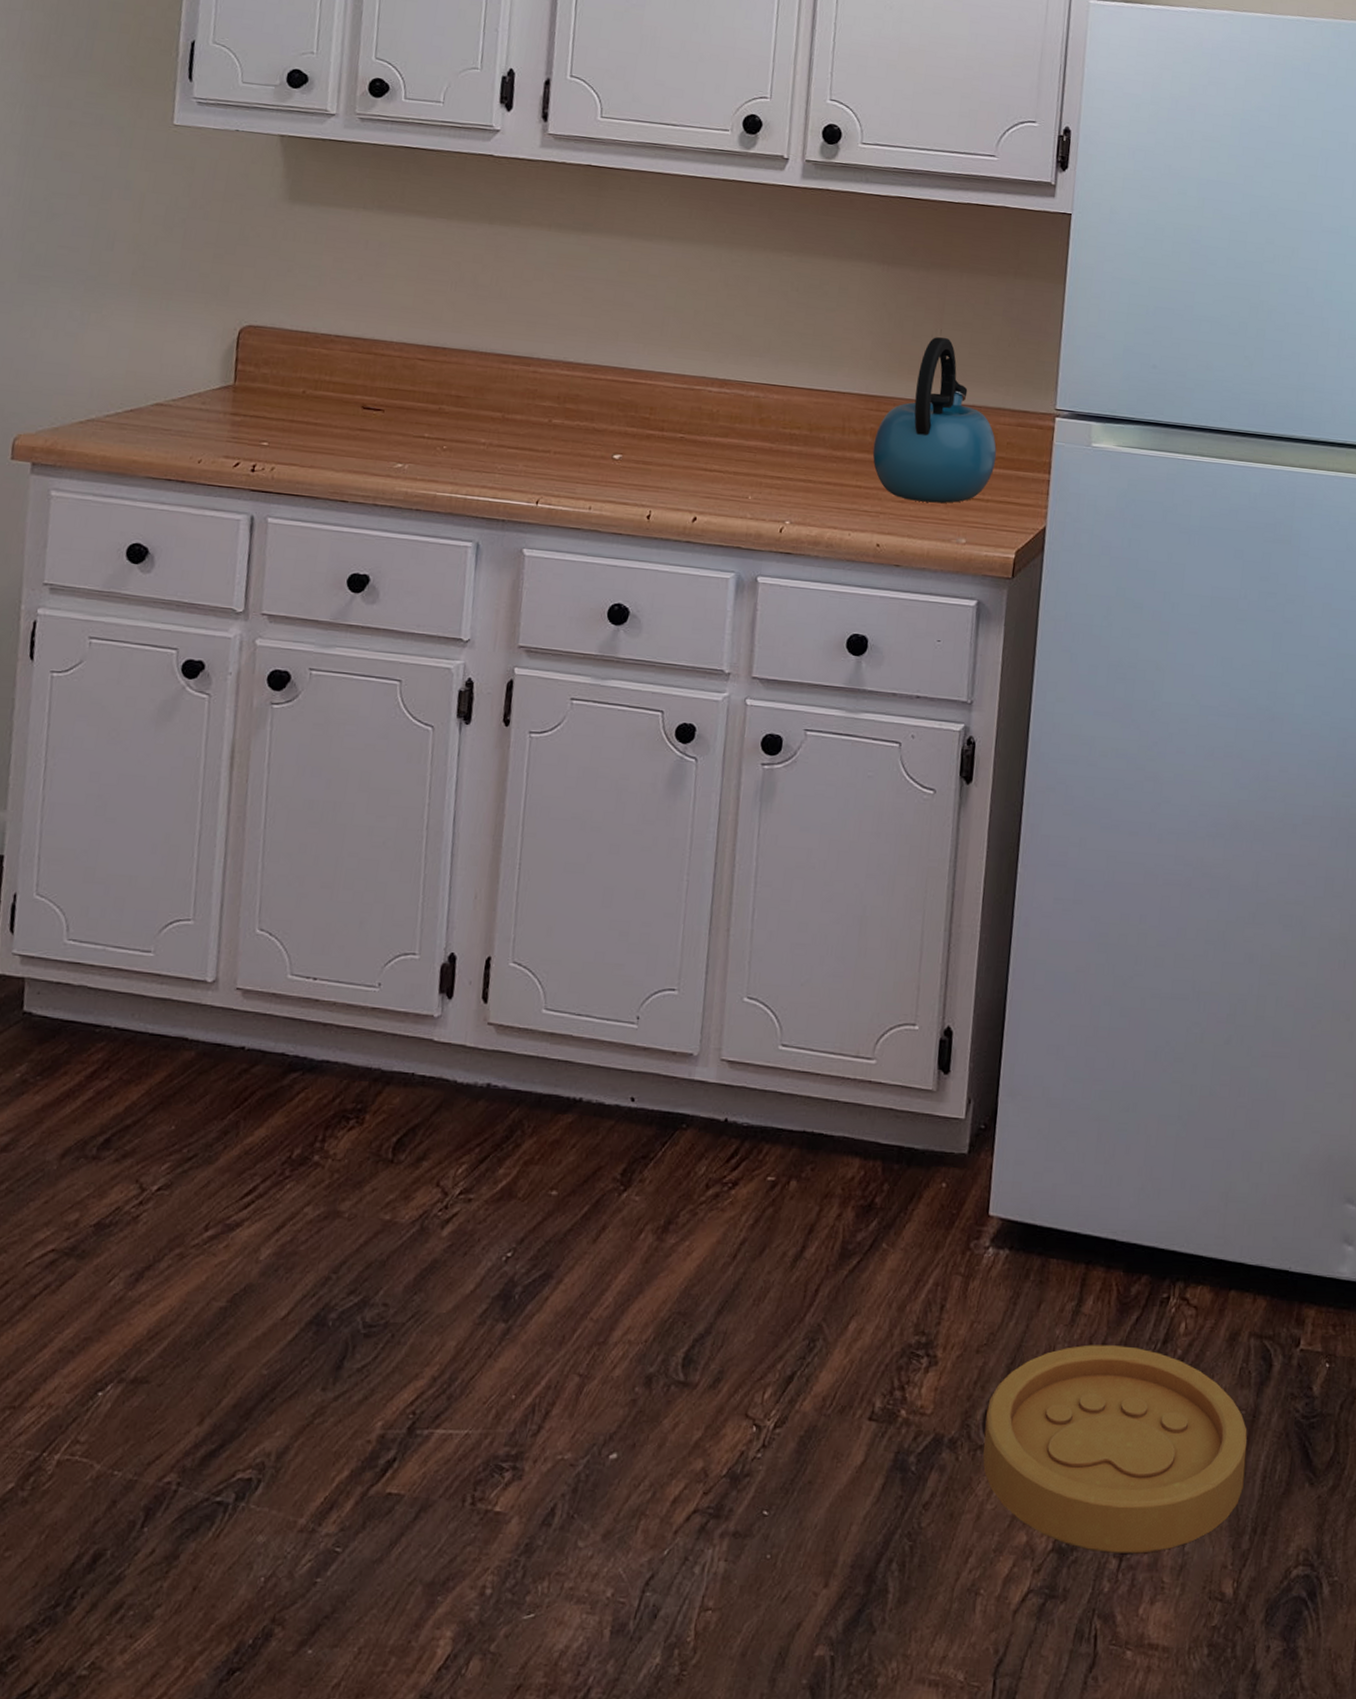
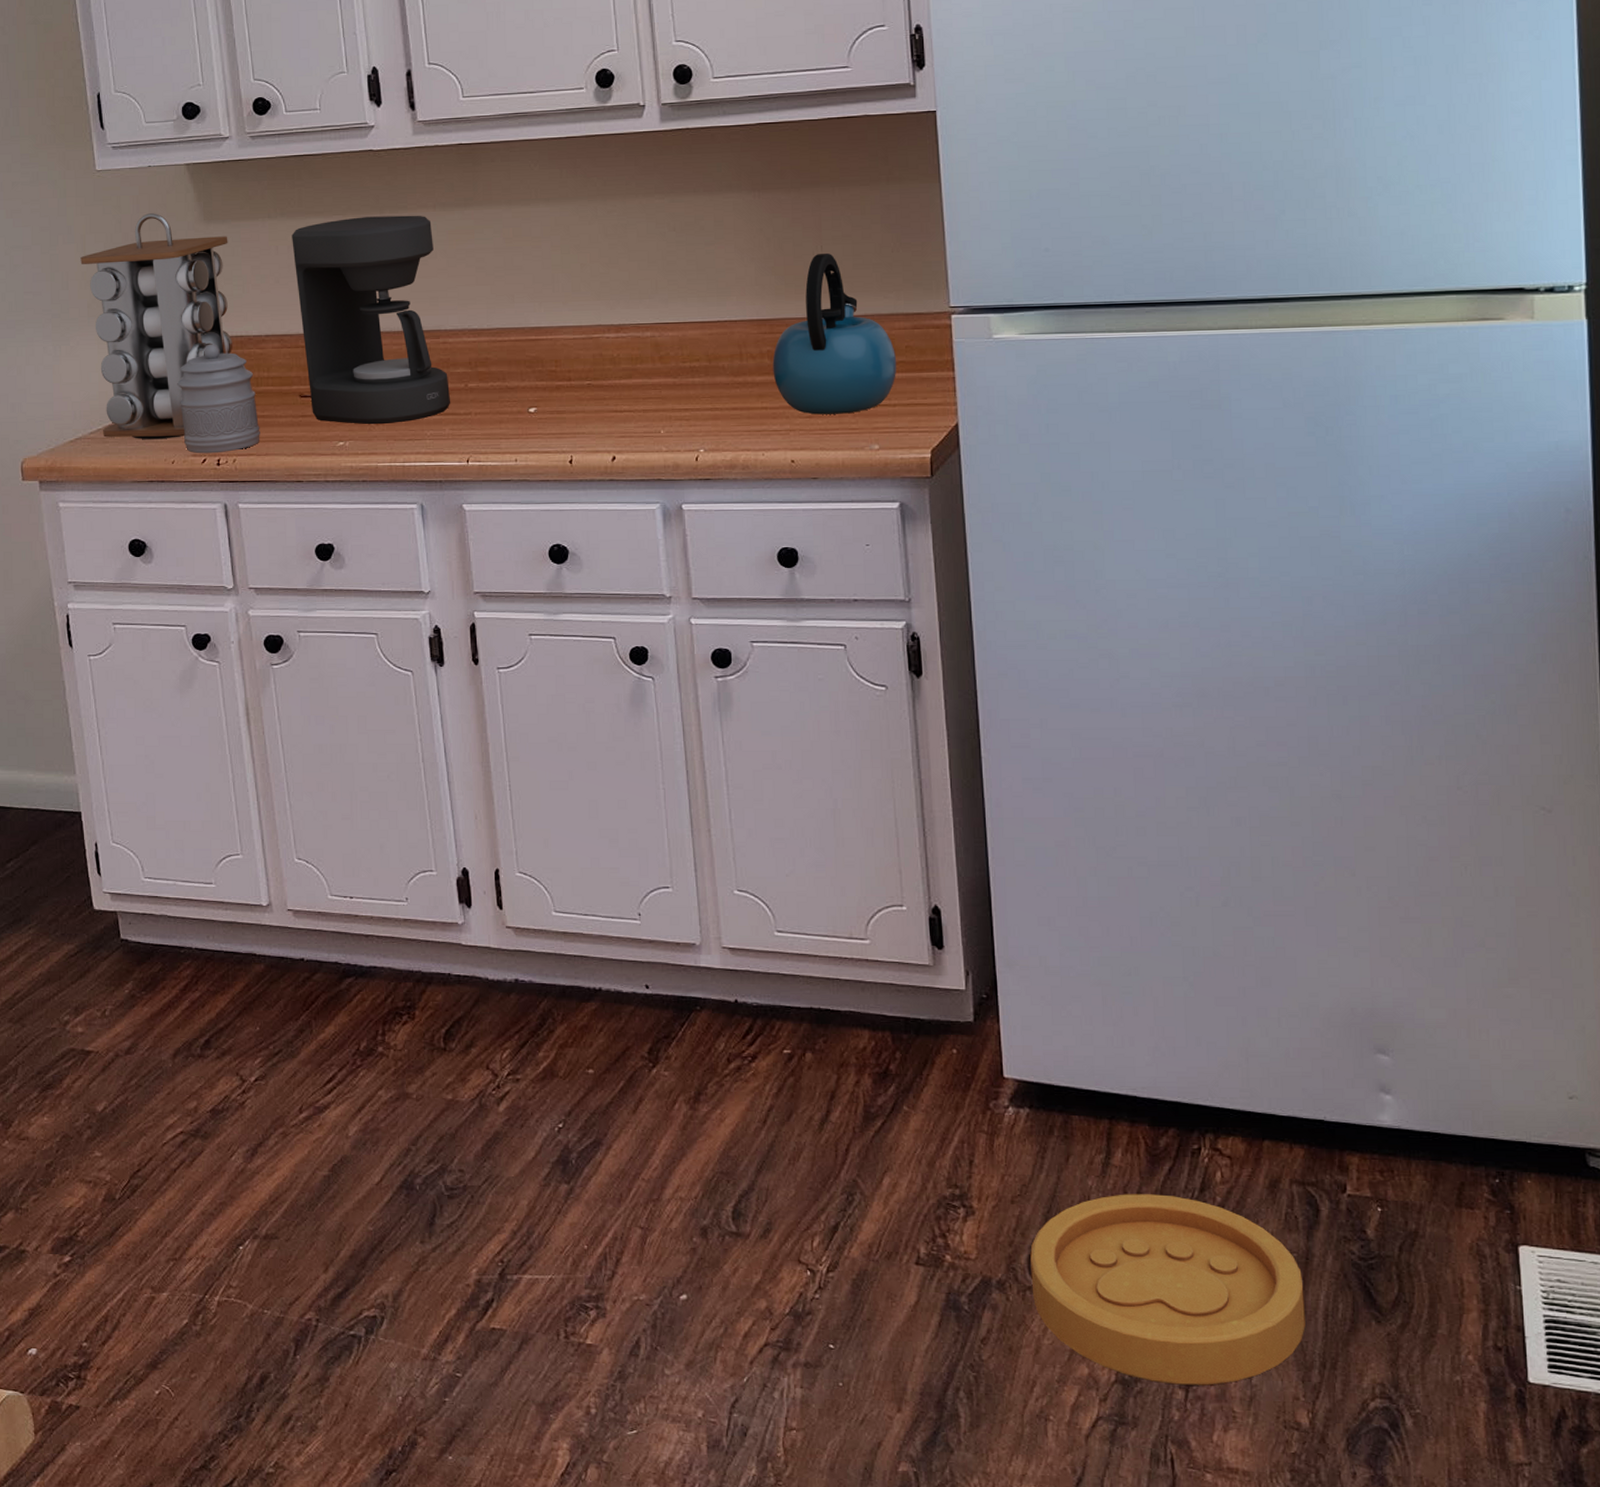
spice rack: none [121,181,313,435] -> present [80,213,233,439]
jar: none [217,335,314,459] -> present [177,344,260,454]
coffee maker: none [373,223,544,451] -> present [292,215,450,424]

